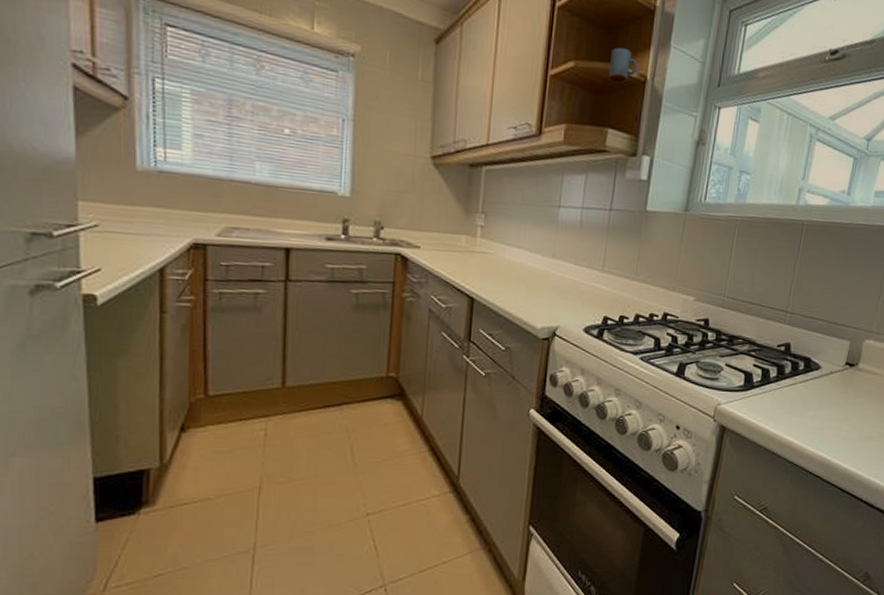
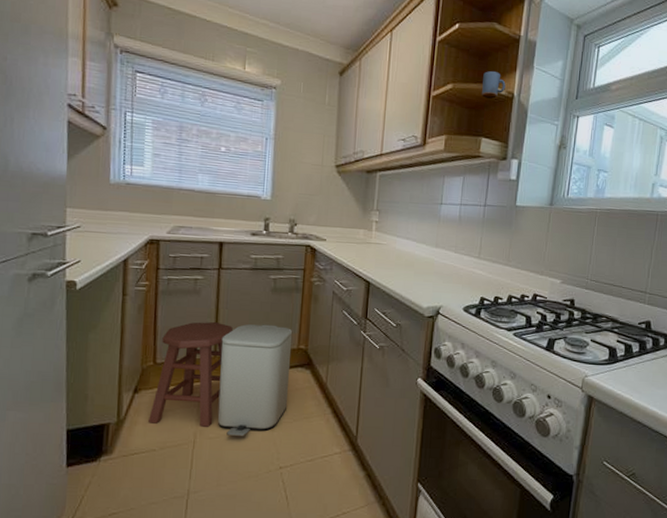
stool: none [201,344,305,470] -> present [148,321,233,427]
pedal bin: none [288,348,381,481] -> present [217,324,293,437]

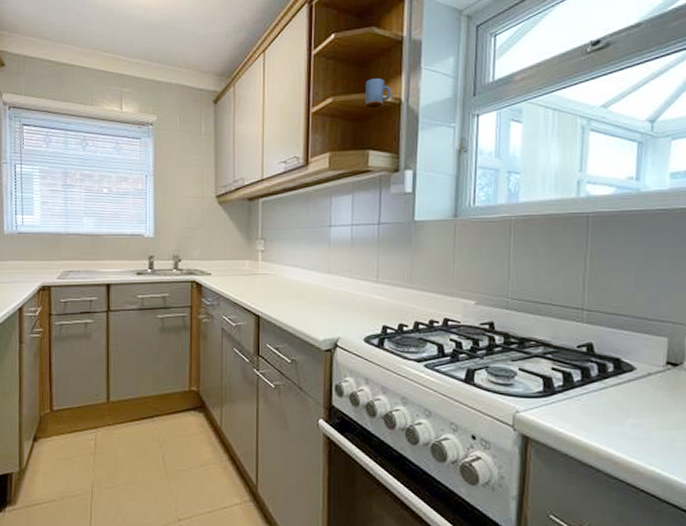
stool: present [148,321,233,427] -> none [48,365,124,476]
pedal bin: present [217,324,293,437] -> none [113,366,184,487]

